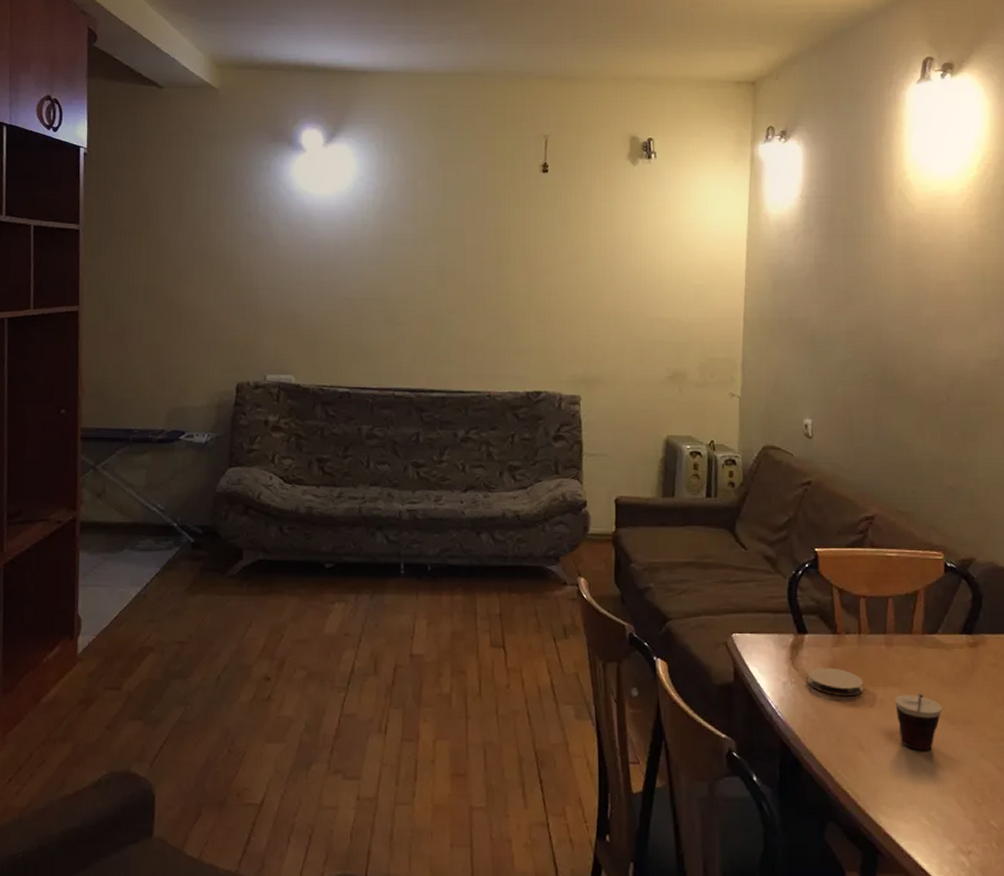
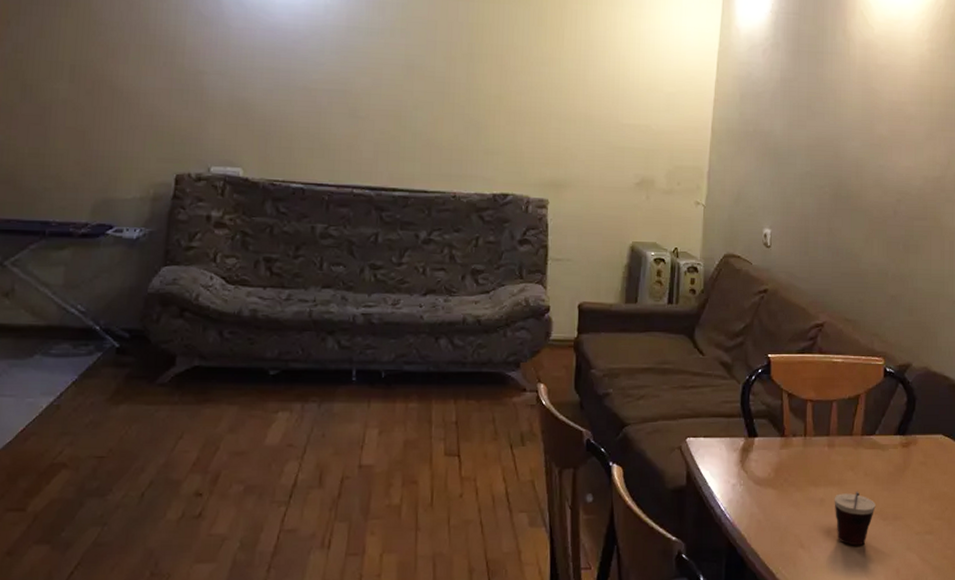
coaster: present [807,667,864,697] -> none [755,469,807,497]

